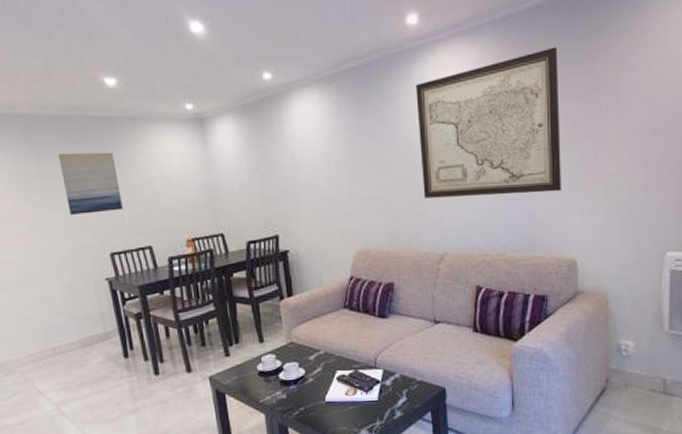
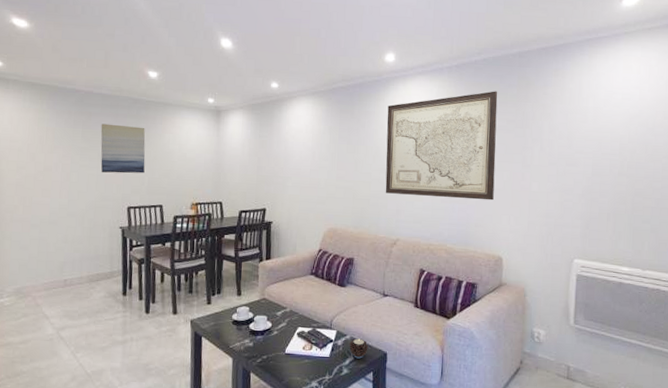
candle: none [399,375,423,398] -> present [348,338,368,359]

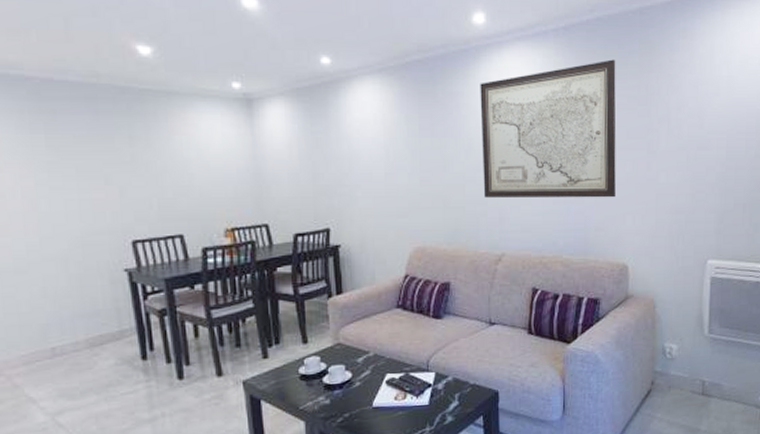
wall art: present [100,123,146,174] -> none [74,125,151,195]
candle: present [348,338,368,359] -> none [451,378,476,402]

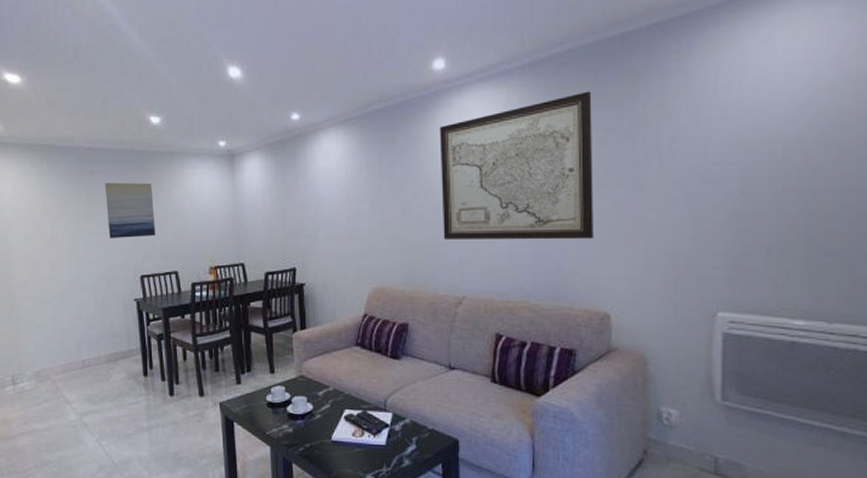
wall art: none [74,125,151,195] -> present [105,182,155,238]

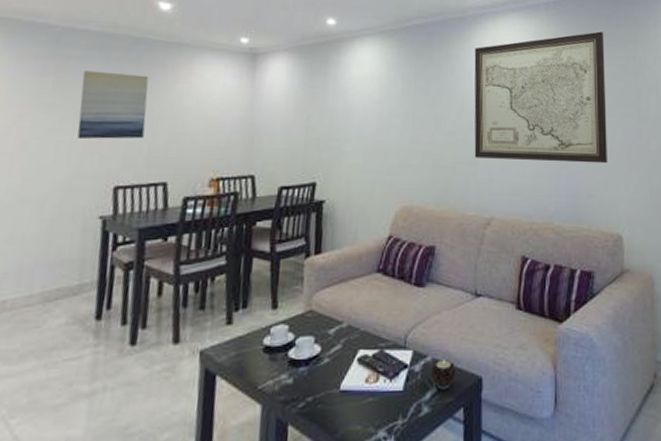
candle: none [409,422,434,447] -> present [429,360,457,390]

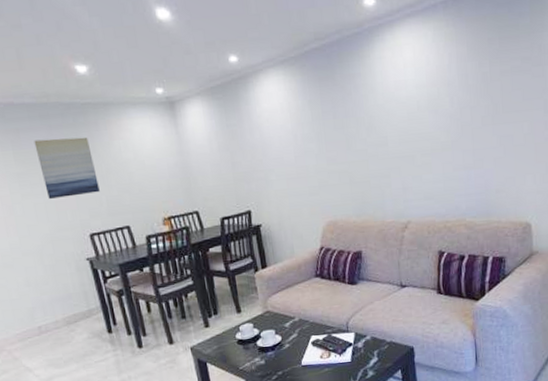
candle: present [429,360,457,390] -> none [370,337,392,359]
wall art: present [474,31,607,164] -> none [375,23,514,171]

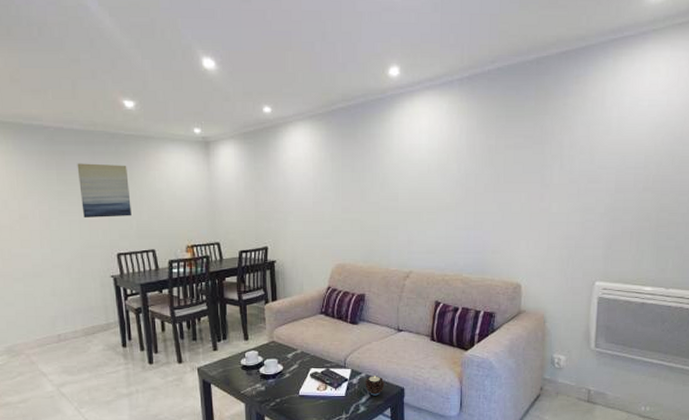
candle: none [370,337,392,359] -> present [364,376,385,396]

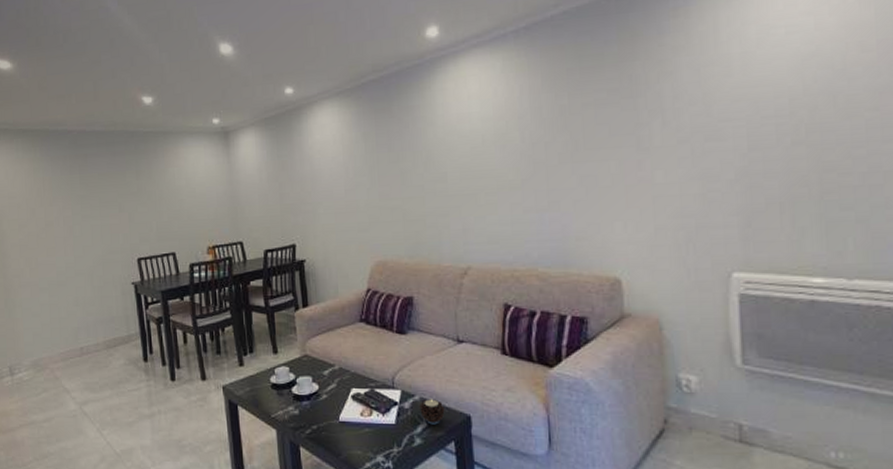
wall art: present [77,163,132,218] -> none [98,163,151,221]

